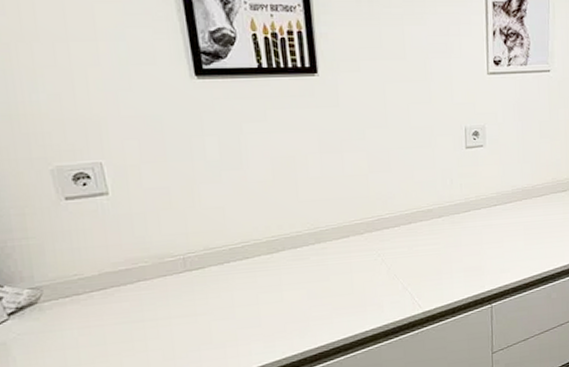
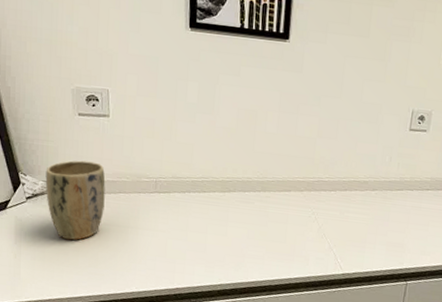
plant pot: none [30,251,122,354] -> present [45,160,106,241]

